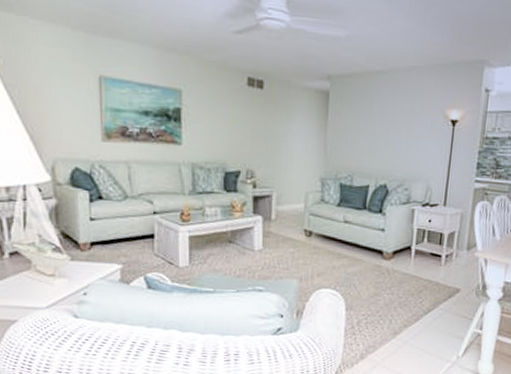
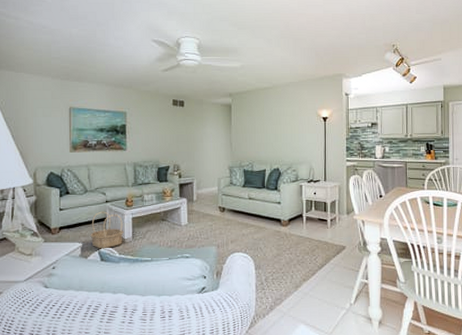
basket: none [133,225,178,274] -> present [90,211,124,249]

